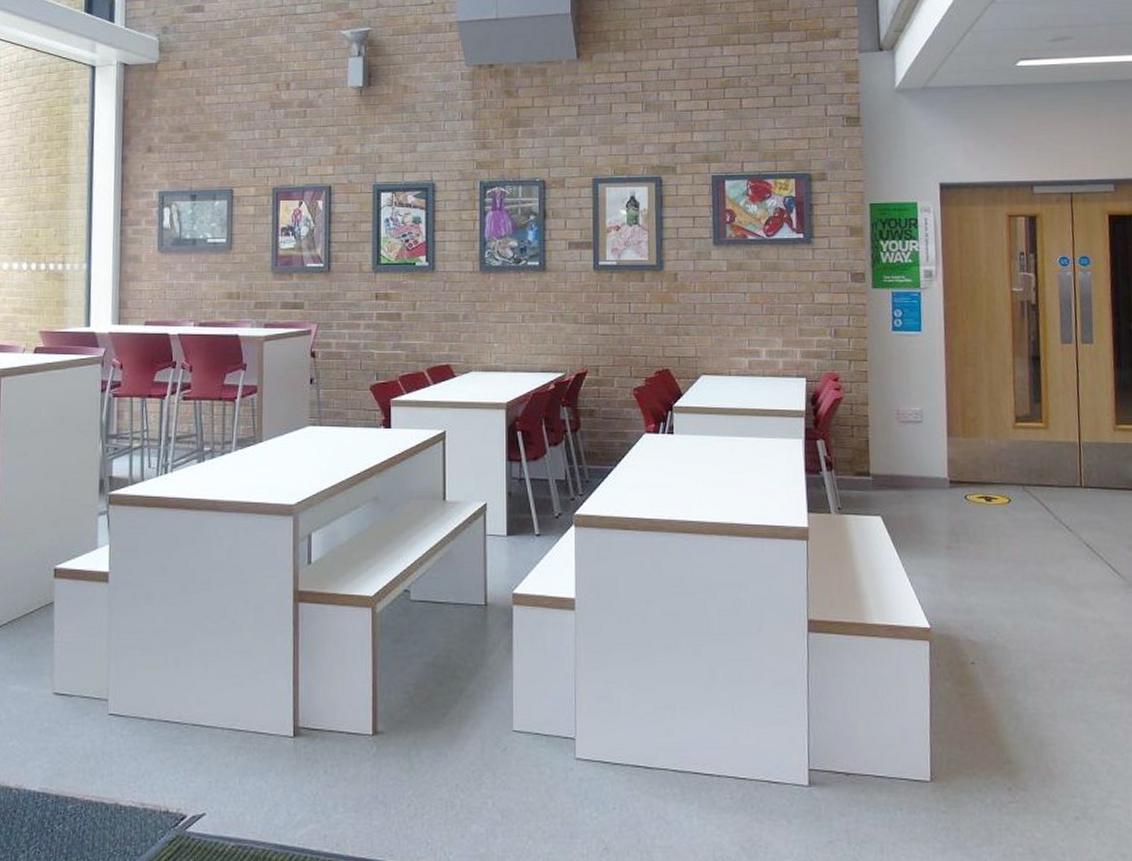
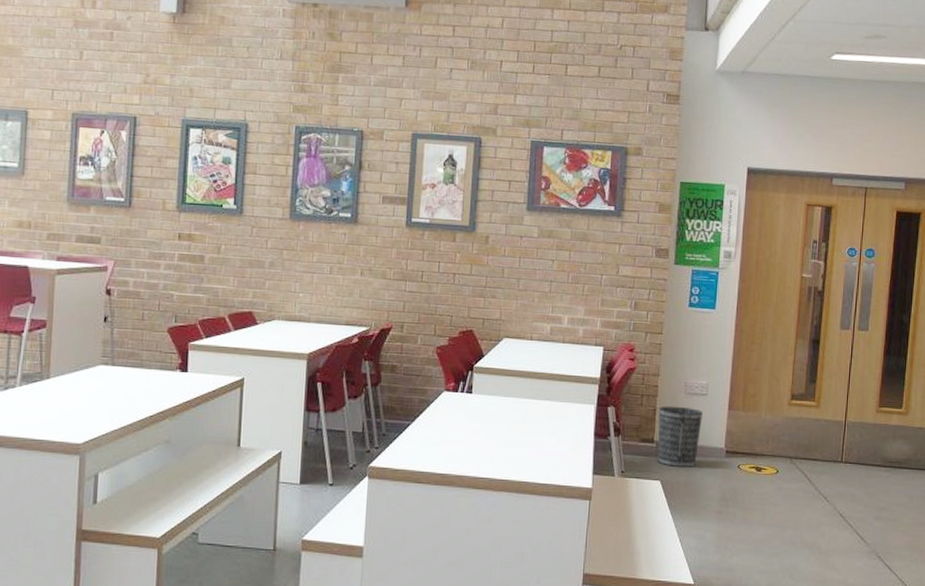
wastebasket: none [871,436,920,500] -> present [657,406,703,467]

